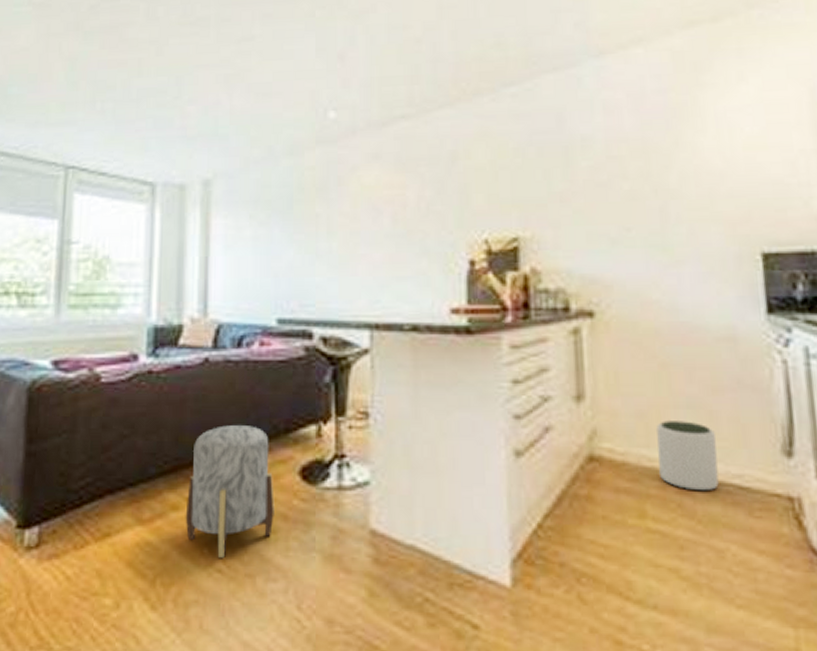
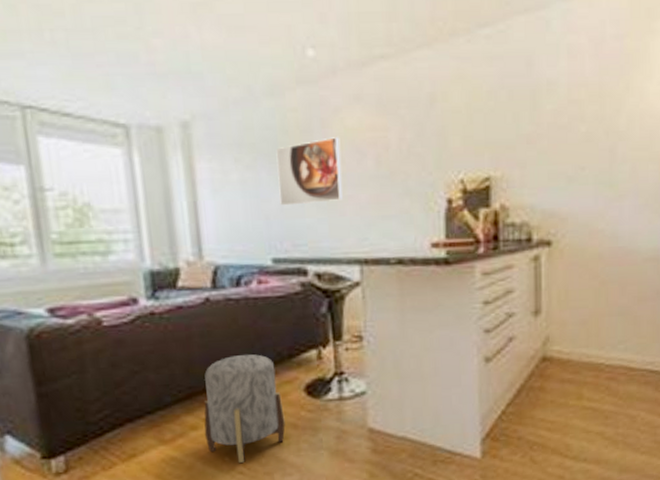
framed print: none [290,194,356,263] -> present [276,137,343,206]
plant pot: present [656,421,719,492] -> none [595,325,637,377]

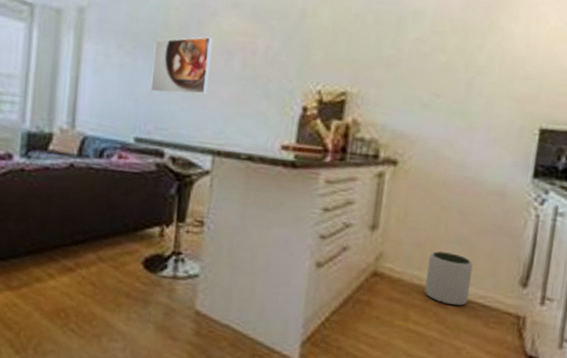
stool: present [204,354,285,463] -> none [46,220,121,321]
plant pot: none [595,325,637,377] -> present [425,251,473,306]

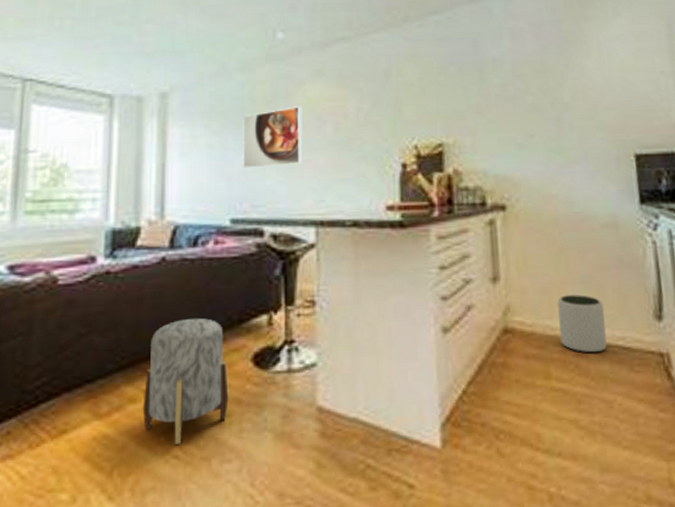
stool: none [46,220,121,321] -> present [142,318,229,444]

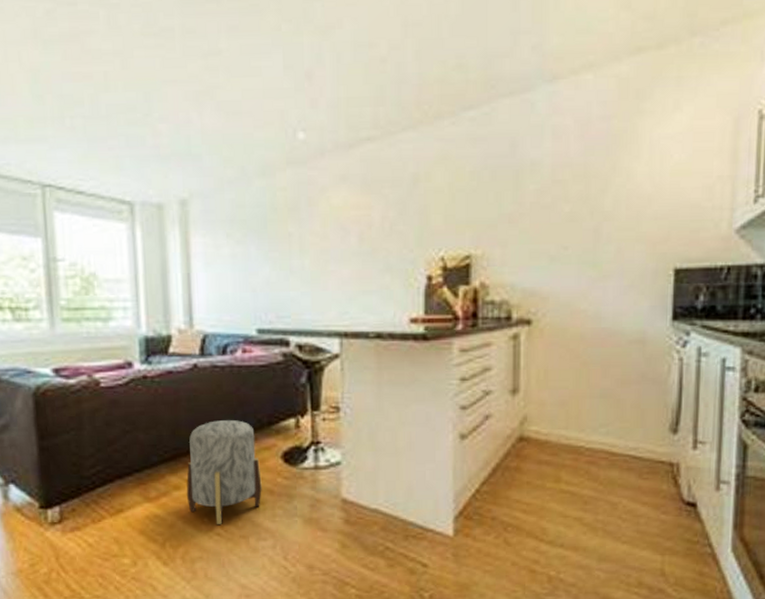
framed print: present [243,106,303,168] -> none [265,215,326,279]
plant pot: present [557,295,607,353] -> none [574,408,620,461]

